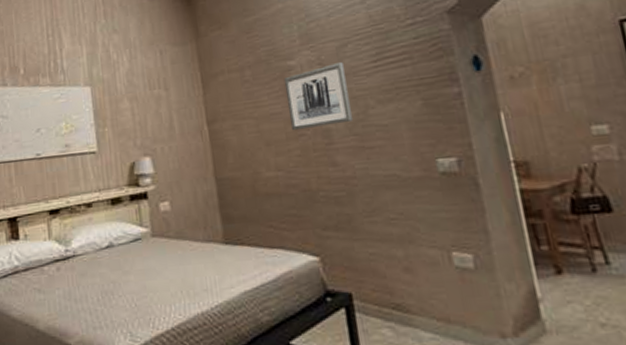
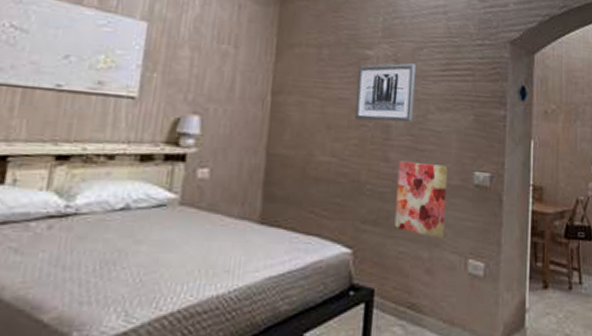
wall art: none [348,158,417,235] -> present [394,160,448,238]

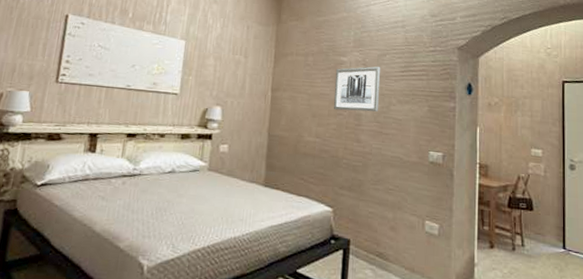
wall art: present [394,160,448,238] -> none [365,141,408,203]

